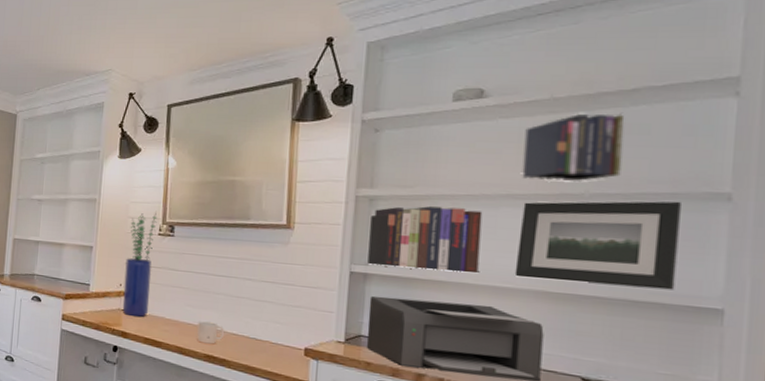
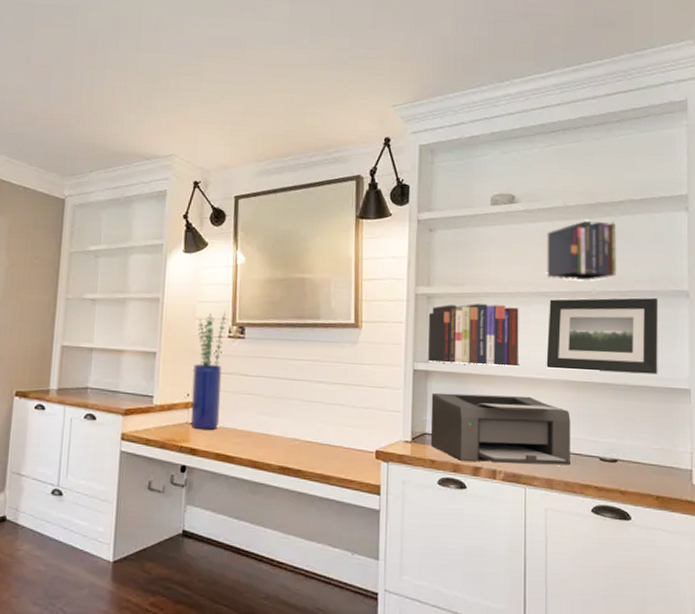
mug: present [196,321,225,345] -> none [270,430,299,455]

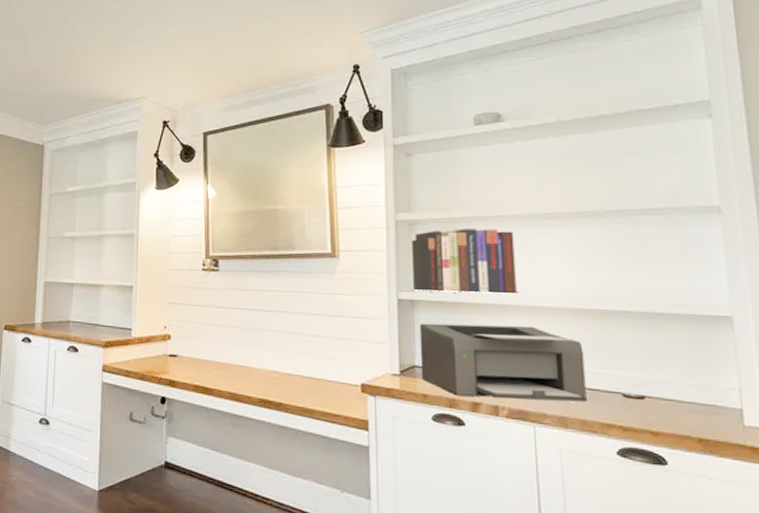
vase: present [190,312,227,431] -> none [168,245,200,363]
picture frame: present [546,297,659,375] -> none [548,215,689,301]
books: present [547,221,616,281] -> none [541,135,628,200]

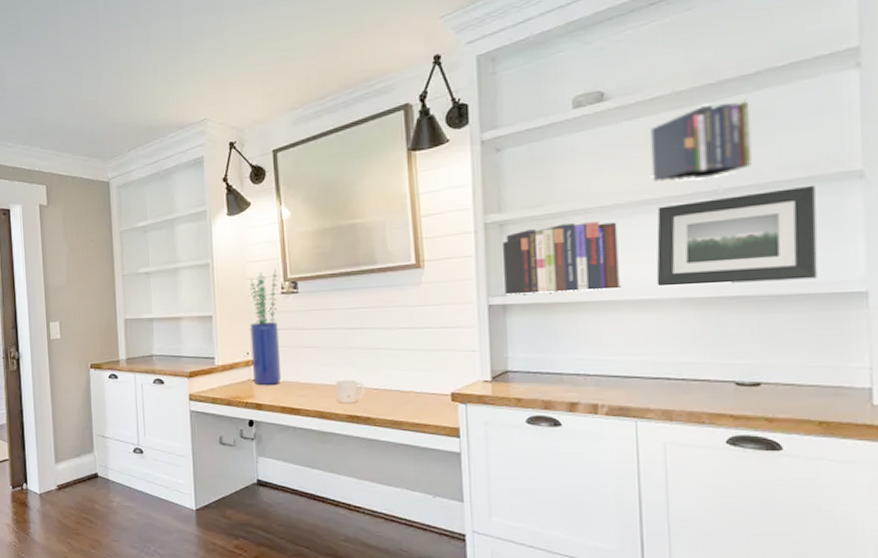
vase: none [168,245,200,363] -> present [249,269,281,386]
mug: none [249,362,279,387] -> present [334,380,366,404]
printer: present [419,323,587,402] -> none [512,322,695,397]
books: none [541,135,628,200] -> present [651,100,752,182]
picture frame: none [548,215,689,301] -> present [656,185,818,287]

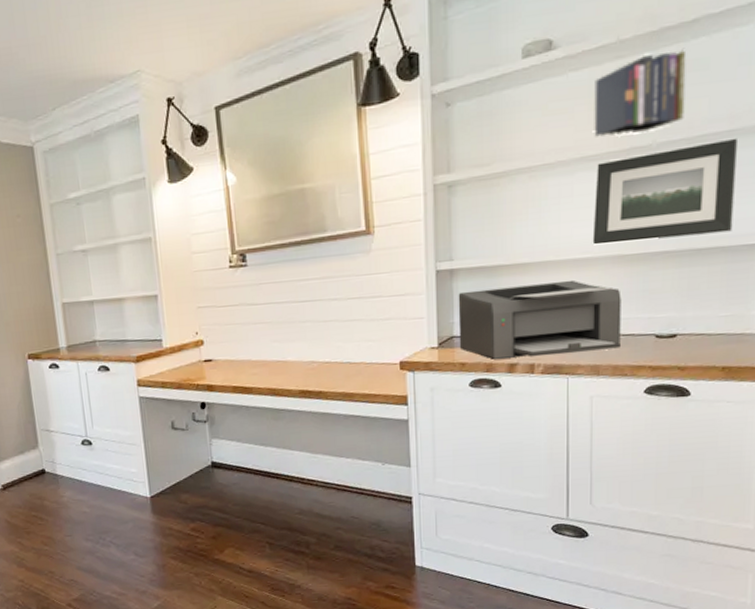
vase: present [249,269,281,386] -> none [195,241,232,366]
mug: present [334,380,366,404] -> none [286,354,317,379]
books: present [503,222,620,295] -> none [451,180,559,259]
printer: none [512,322,695,397] -> present [458,281,621,359]

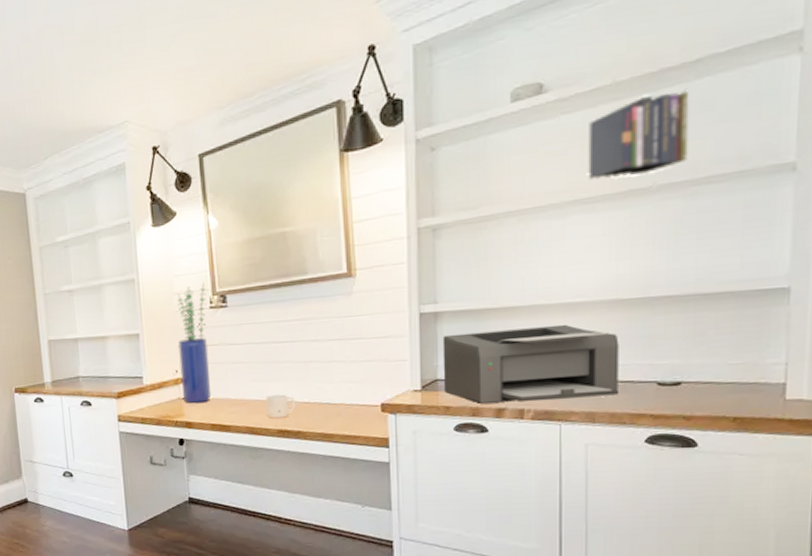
vase: none [195,241,232,366] -> present [177,282,210,404]
mug: none [286,354,317,379] -> present [265,394,296,419]
picture frame: present [592,137,739,245] -> none [587,179,749,289]

